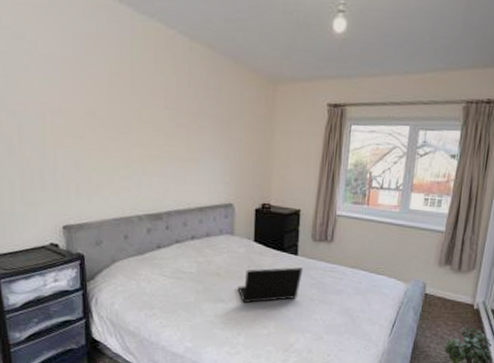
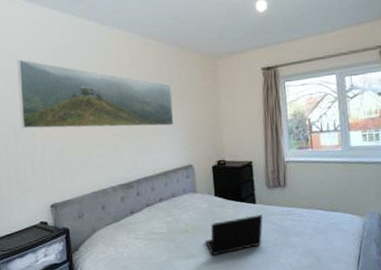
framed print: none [23,39,218,156] -> present [17,59,174,129]

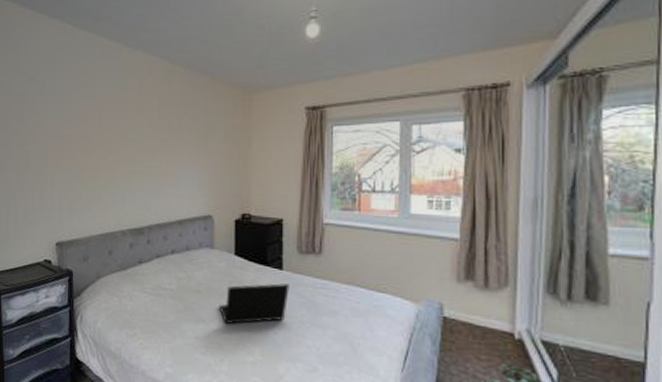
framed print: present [17,59,174,129] -> none [32,80,196,168]

